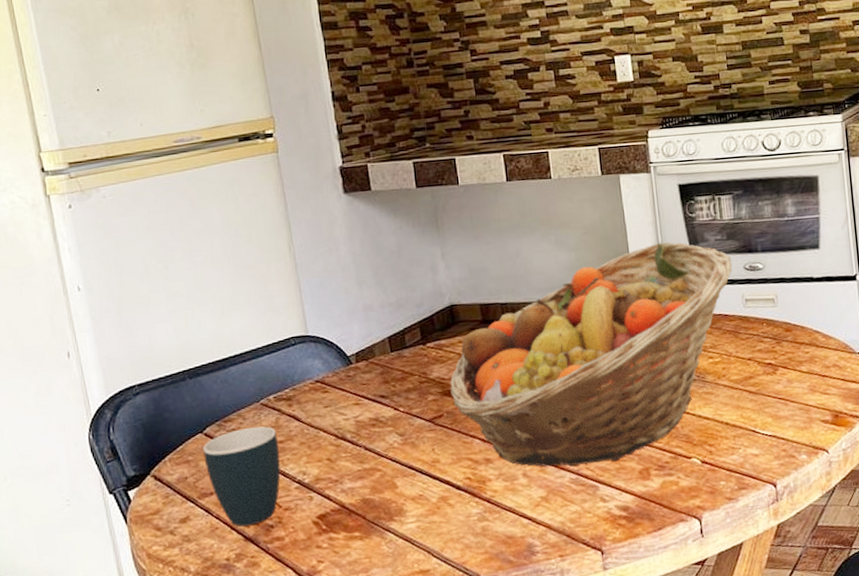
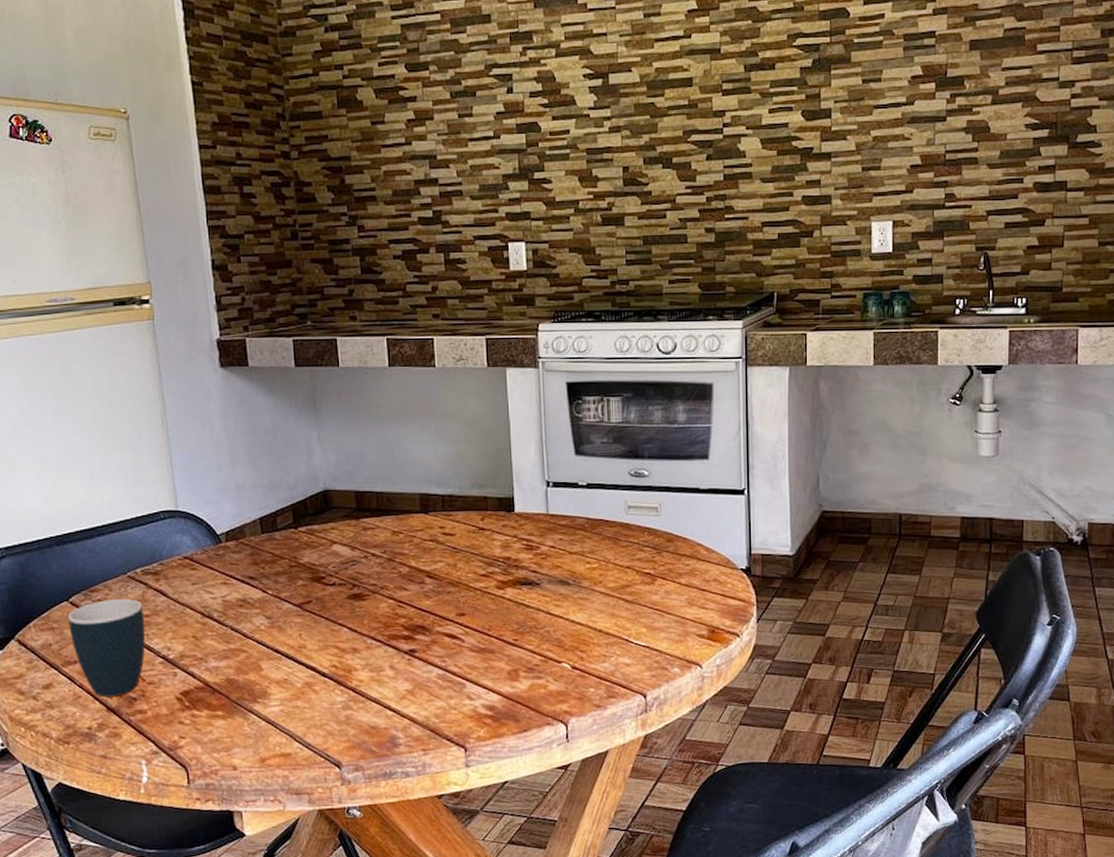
fruit basket: present [450,242,733,467] -> none [320,441,617,661]

